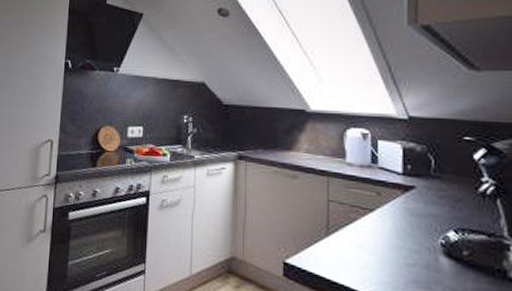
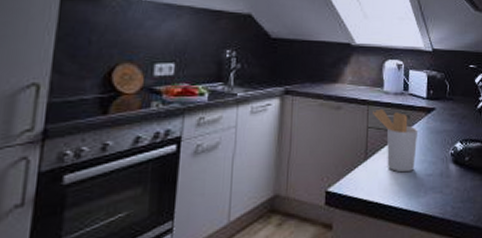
utensil holder: none [332,182,393,258] -> present [371,109,419,173]

